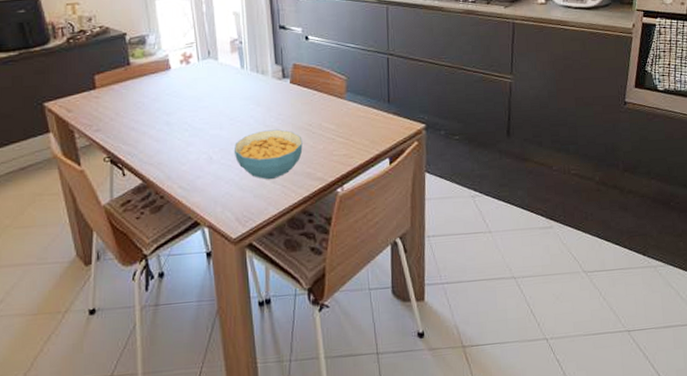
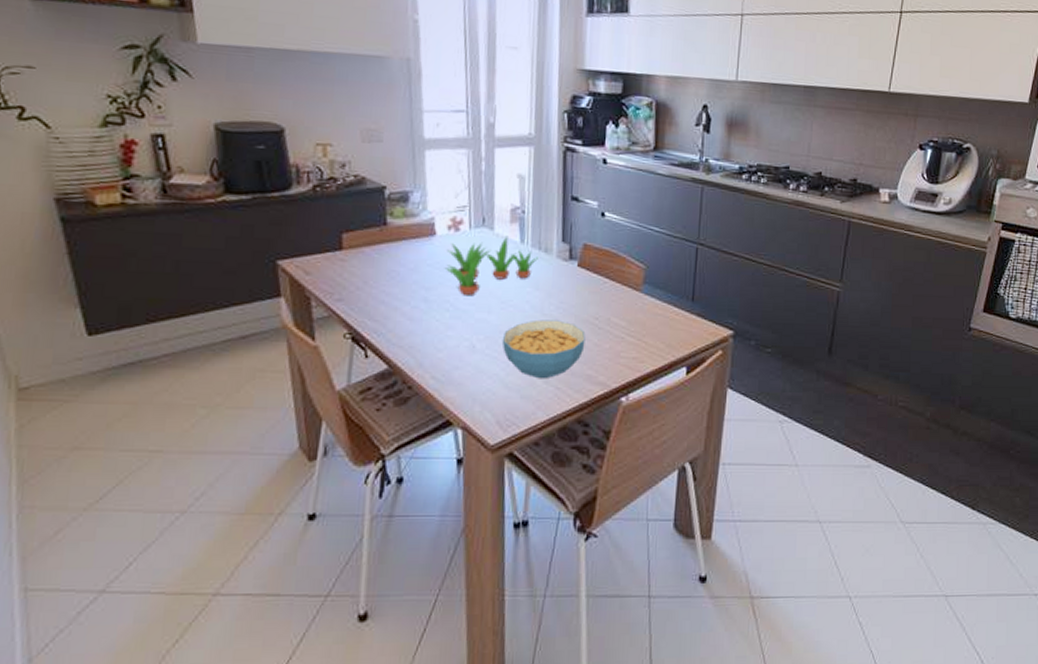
succulent plant: none [180,63,258,116] -> present [444,235,540,295]

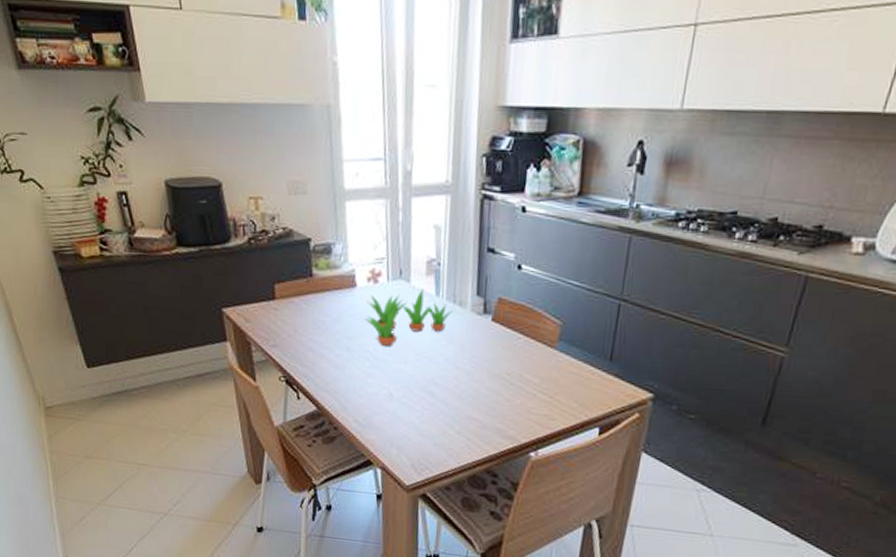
cereal bowl: present [501,319,586,379] -> none [417,372,497,430]

